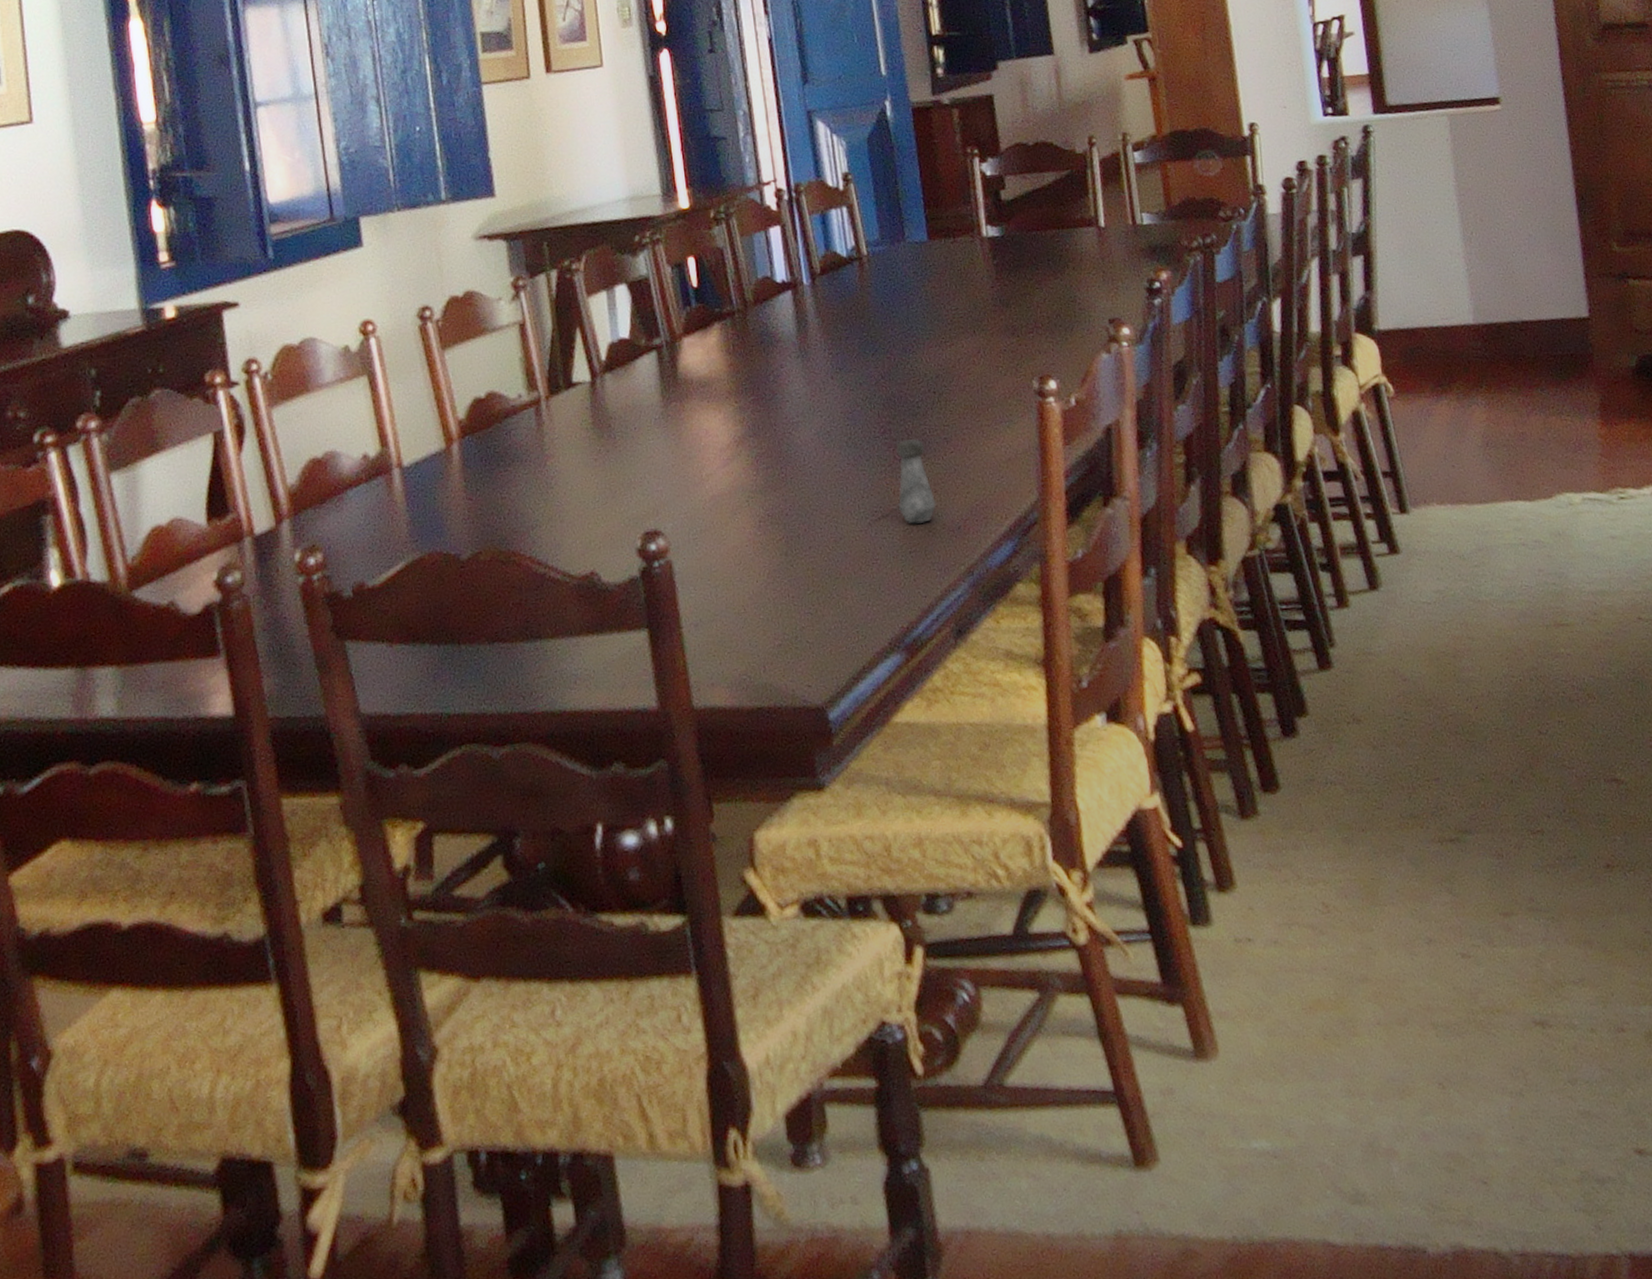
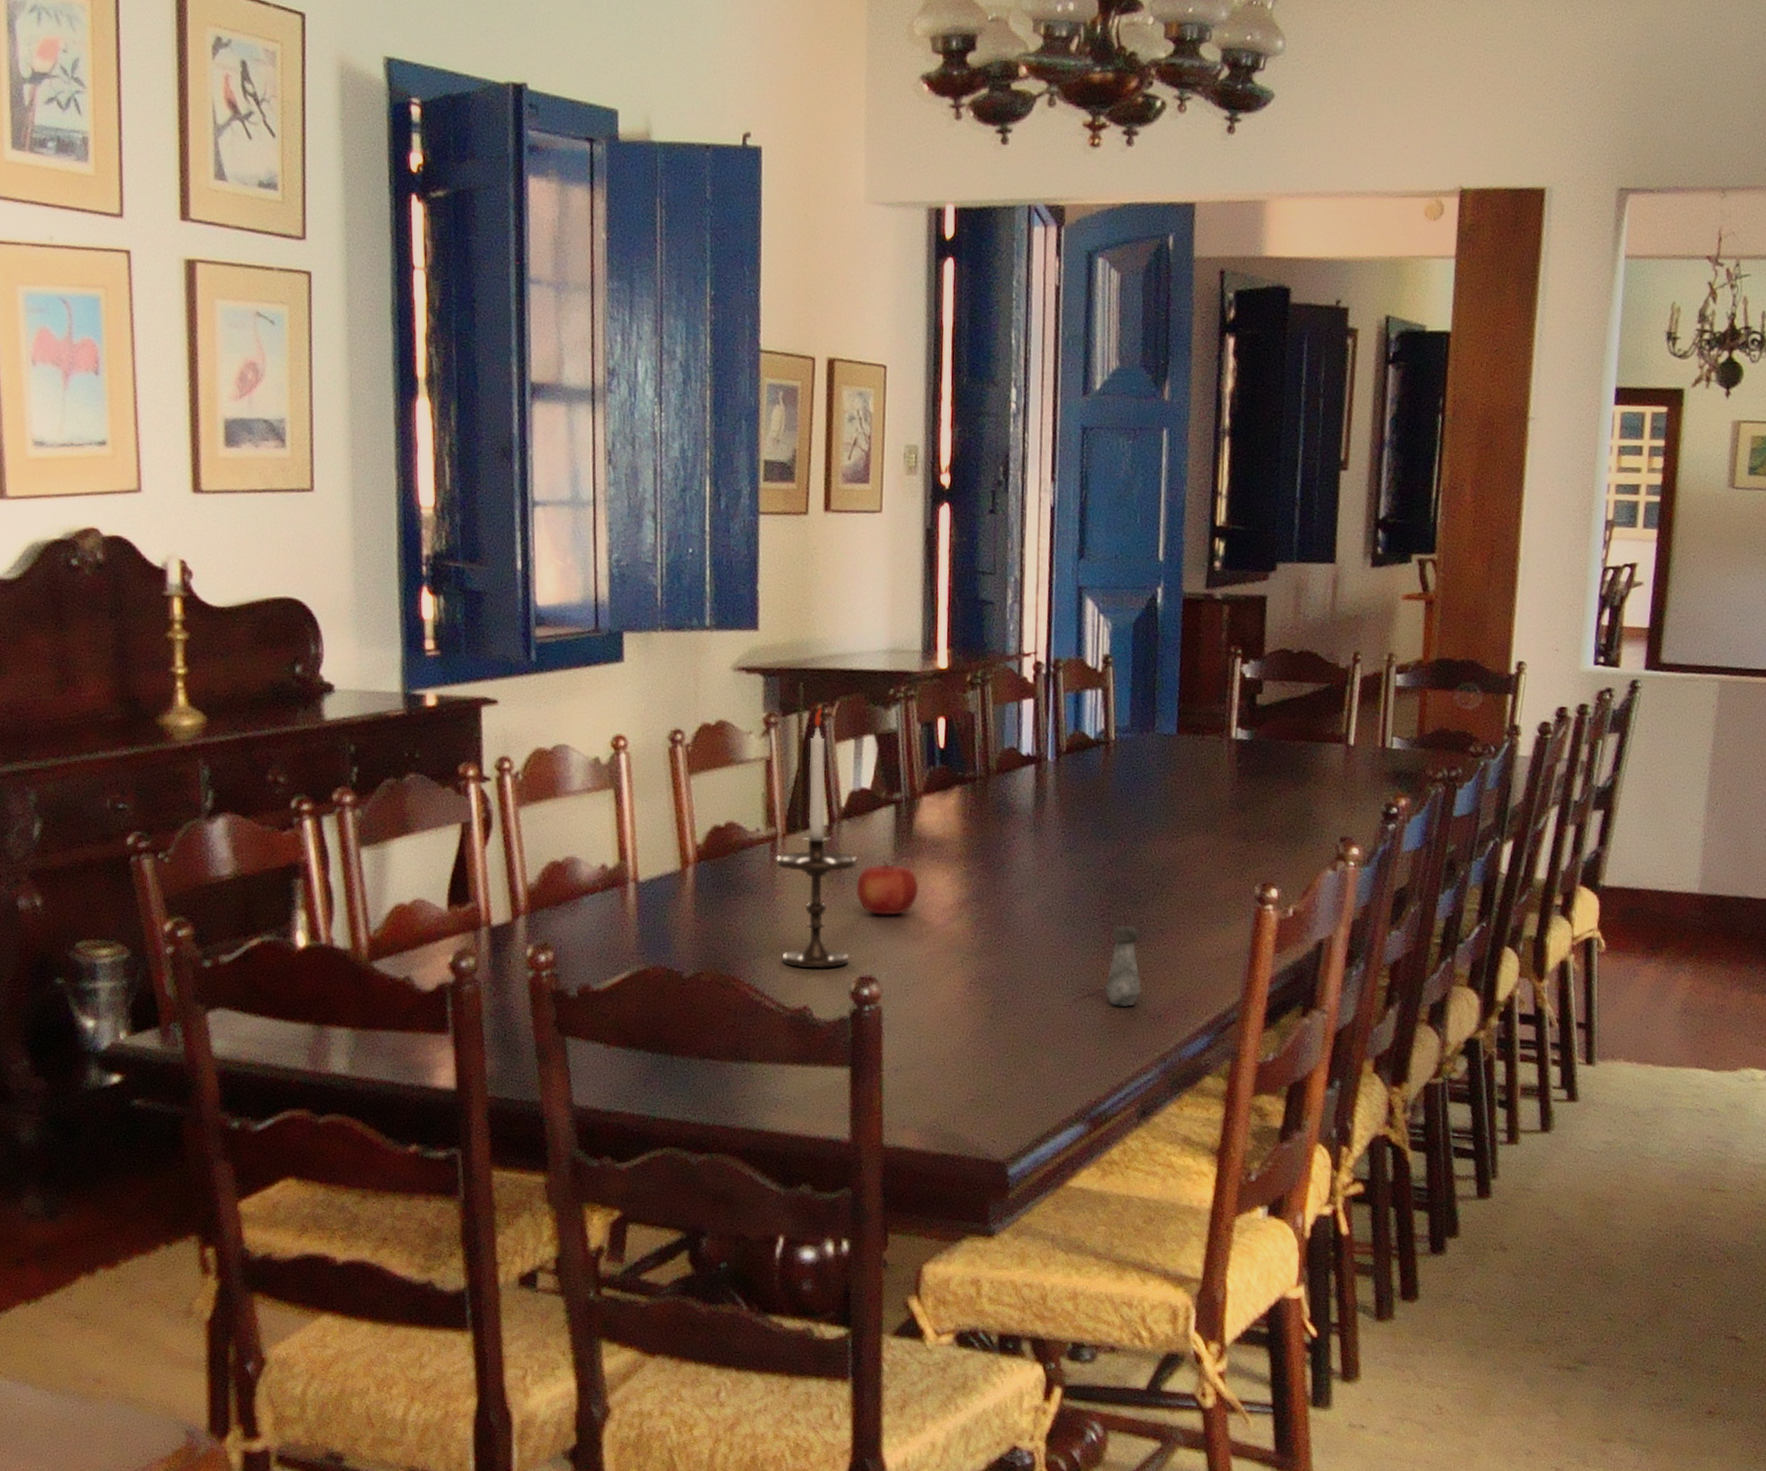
candlestick: none [542,262,631,533] -> present [776,705,857,969]
fruit: none [627,408,692,466] -> present [855,860,918,916]

